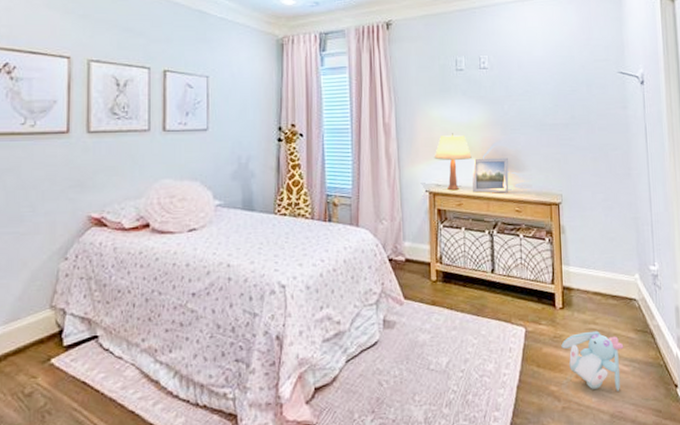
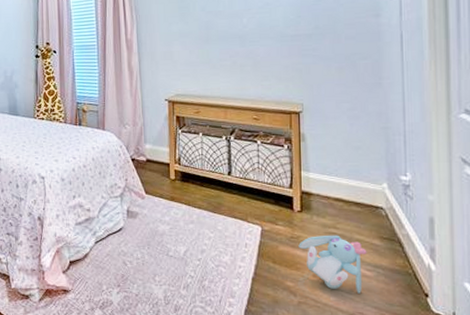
table lamp: present [434,133,472,191] -> none [173,46,210,100]
picture frame: present [472,157,509,194] -> none [210,68,247,102]

